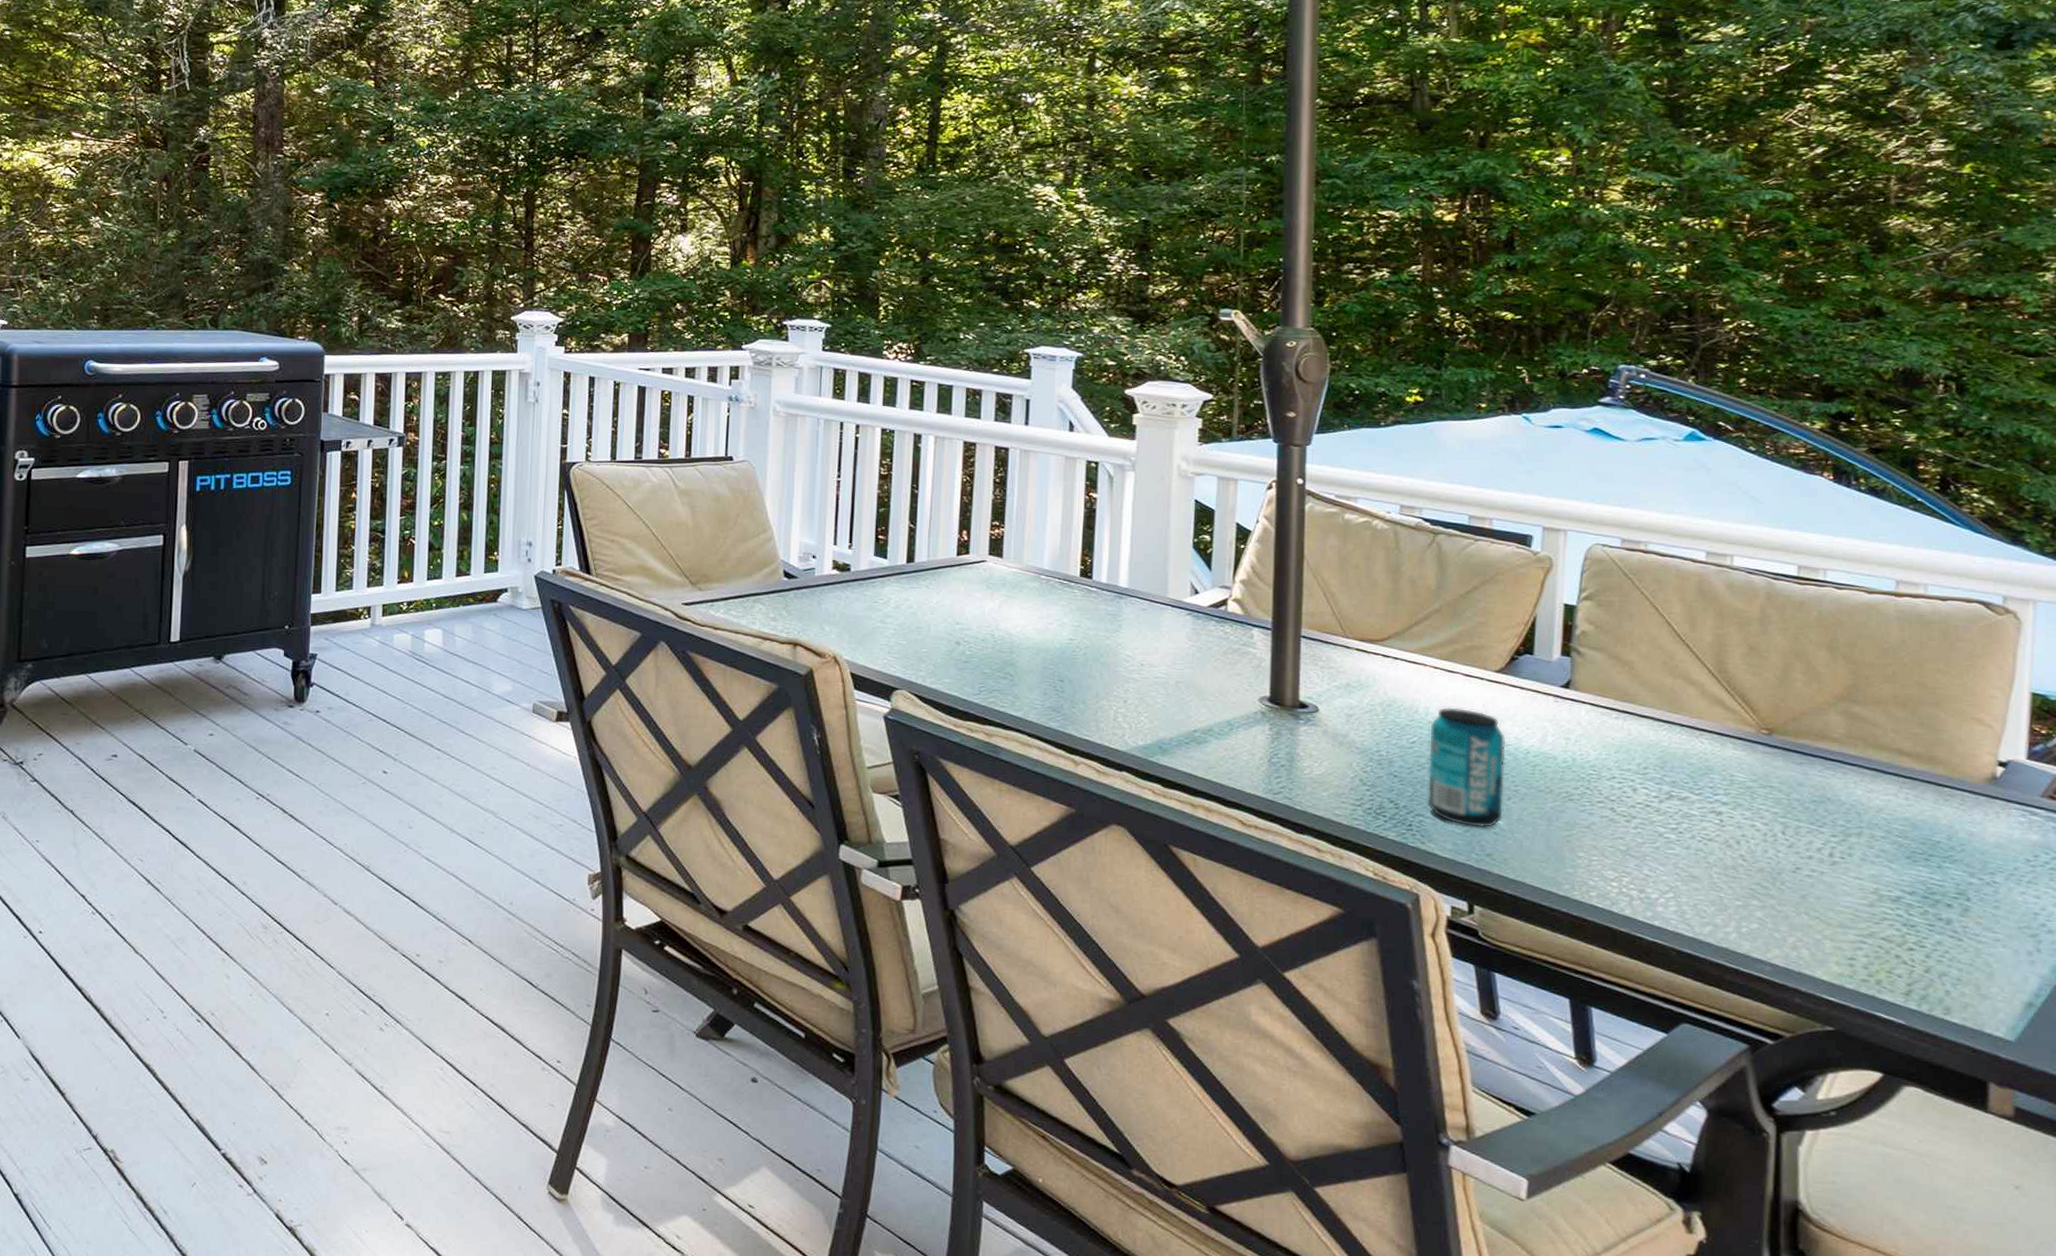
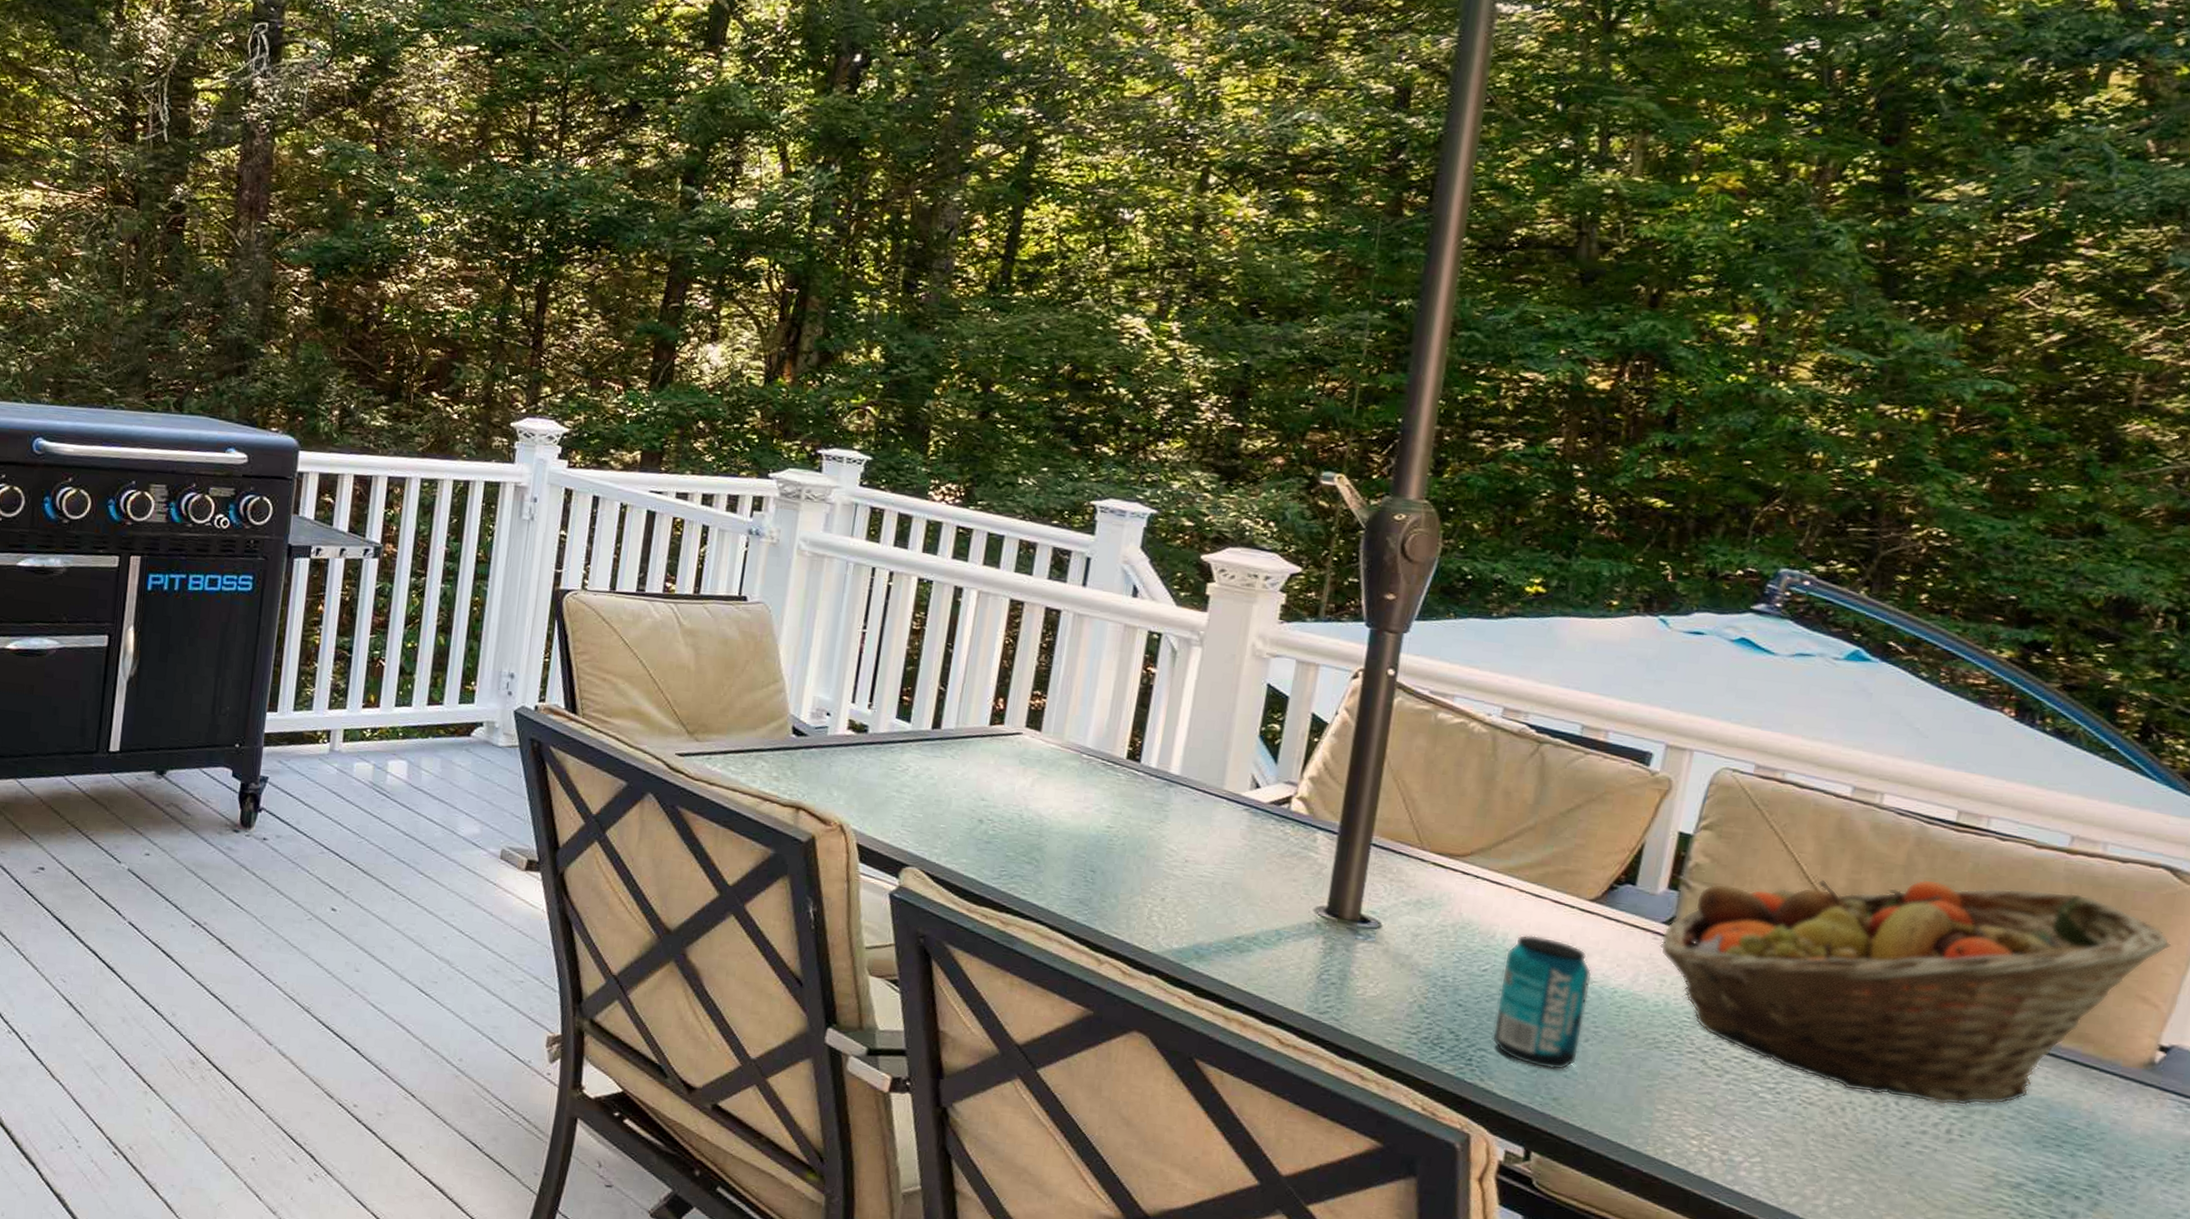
fruit basket: none [1561,628,1995,831] -> present [1660,879,2172,1106]

